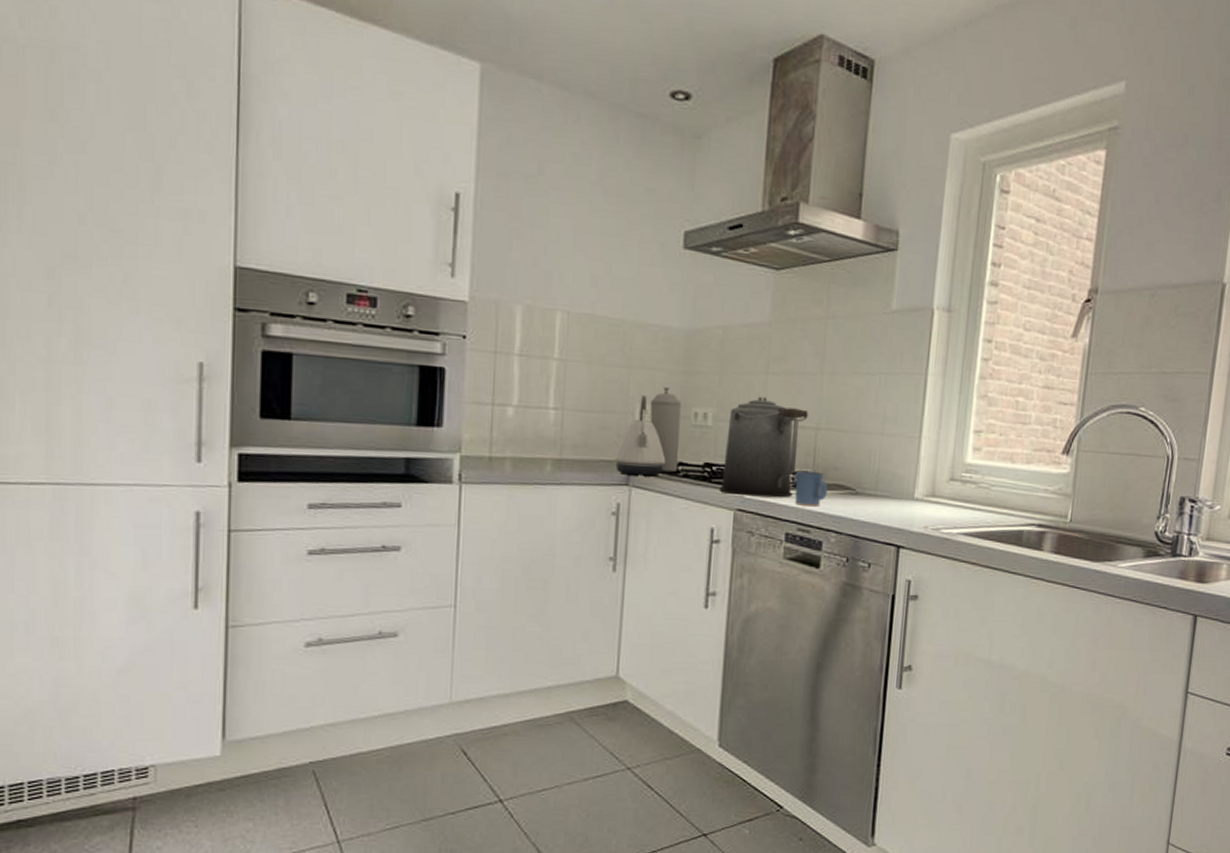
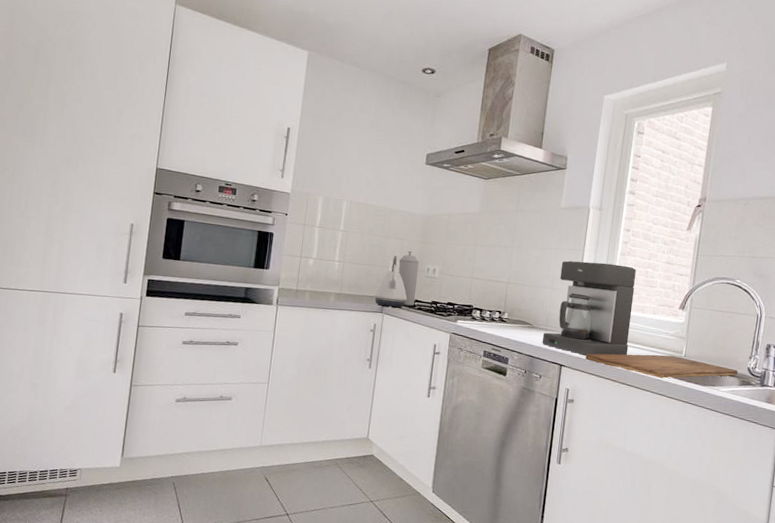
cooking pot: present [720,396,808,499] -> none [441,260,502,328]
mug: present [795,470,828,507] -> none [491,309,514,335]
coffee maker: none [870,390,1002,530] -> present [542,260,636,356]
cutting board: none [933,521,1142,555] -> present [585,353,738,378]

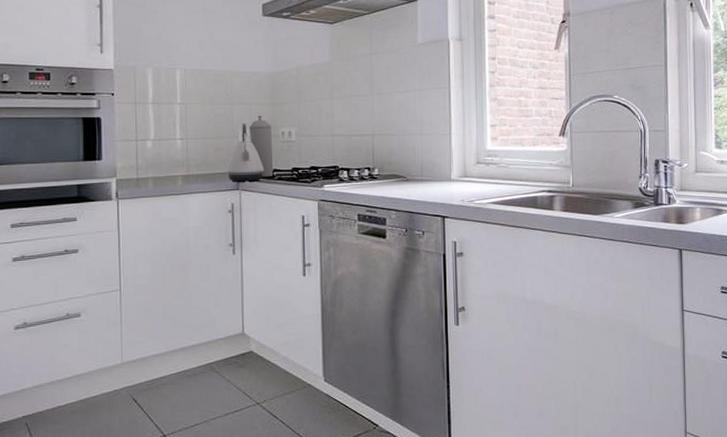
coffee maker: present [542,260,636,356] -> none [419,97,513,202]
cutting board: present [585,353,738,378] -> none [468,187,630,214]

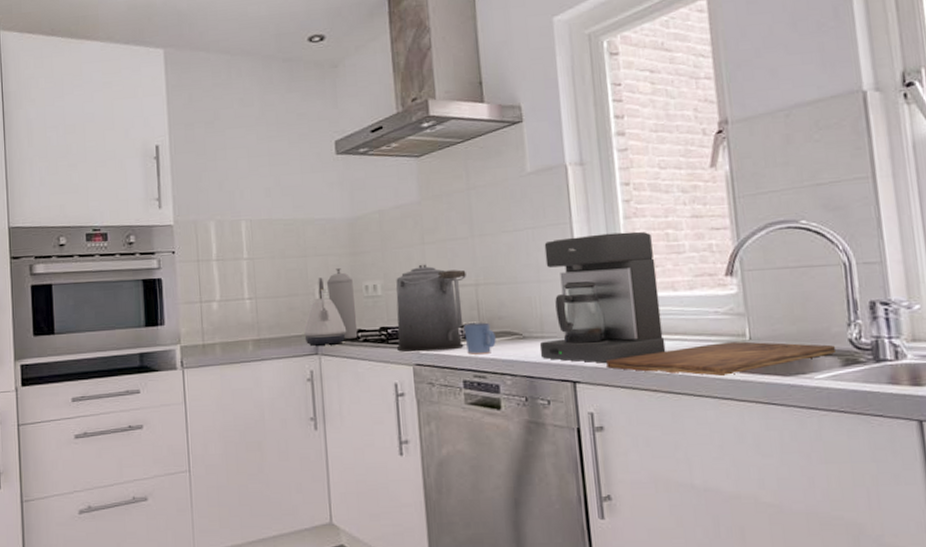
cooking pot: none [306,115,365,190] -> present [396,264,466,353]
mug: none [361,166,386,193] -> present [464,322,496,355]
coffee maker: none [419,97,513,202] -> present [539,231,666,363]
cutting board: none [468,187,630,214] -> present [606,341,835,376]

